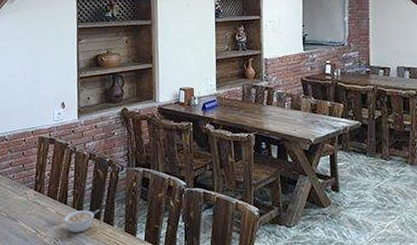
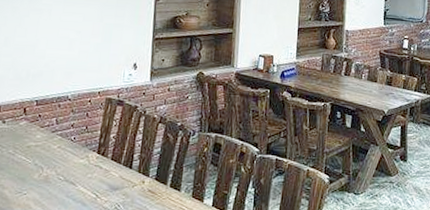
legume: present [64,209,100,232] -> none [127,174,167,198]

